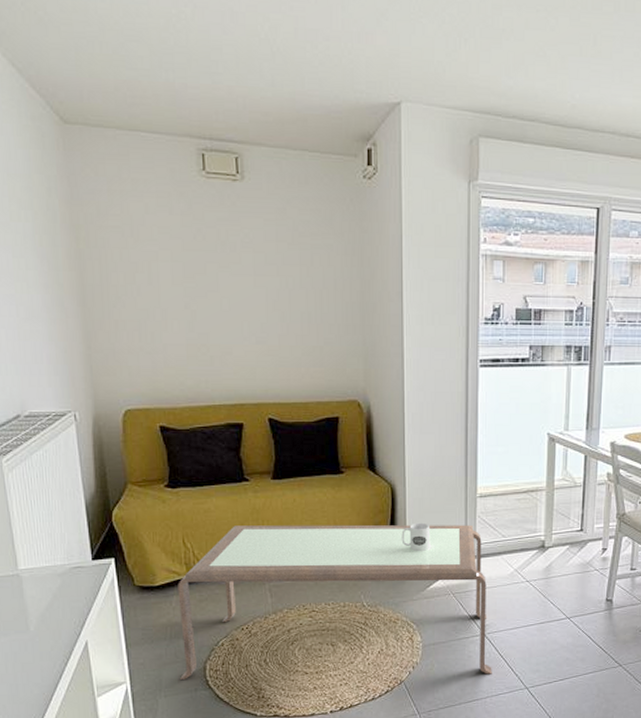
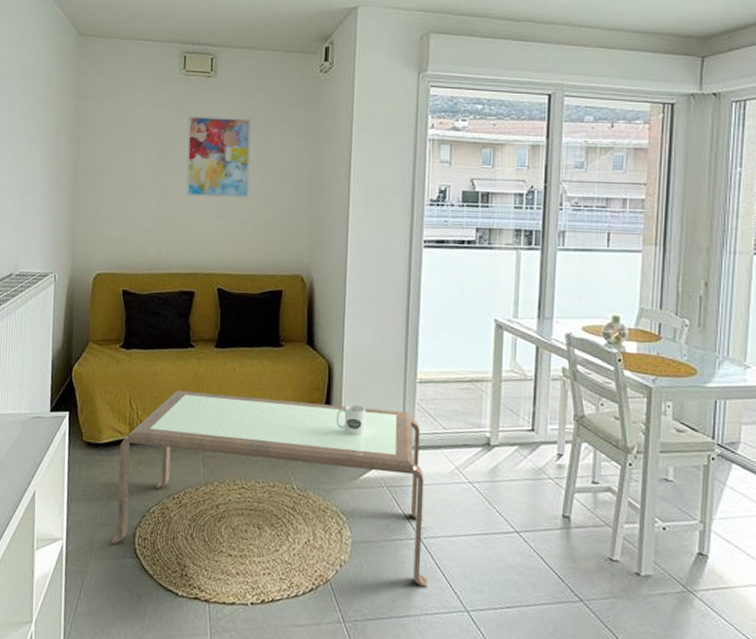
wall art: none [215,226,295,321] -> present [185,115,252,199]

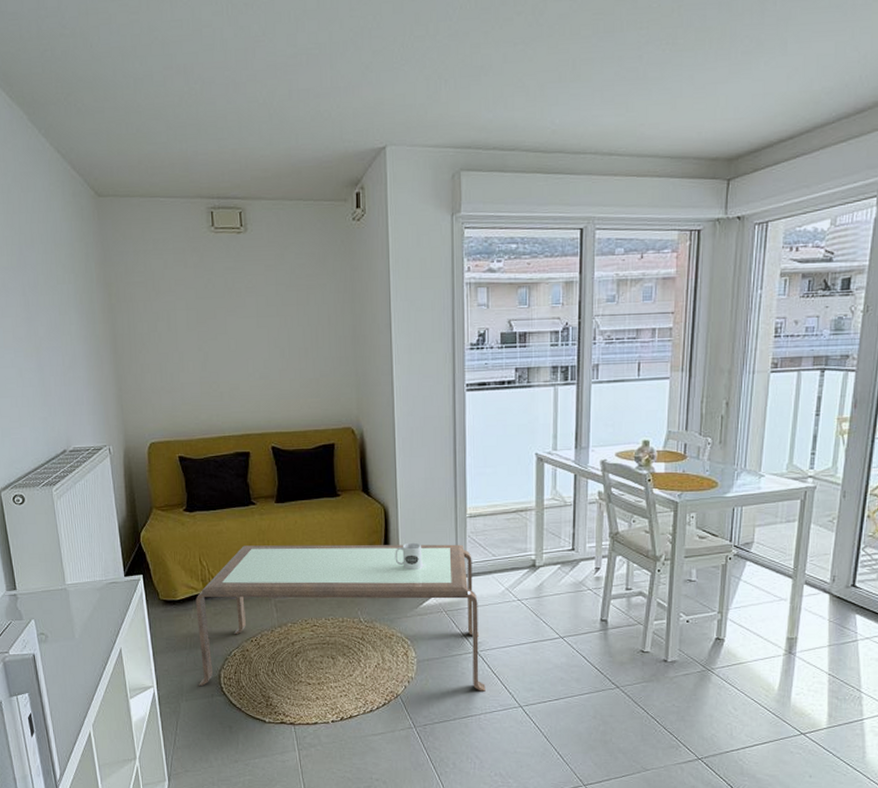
wall art: present [185,115,252,199] -> none [223,273,293,359]

